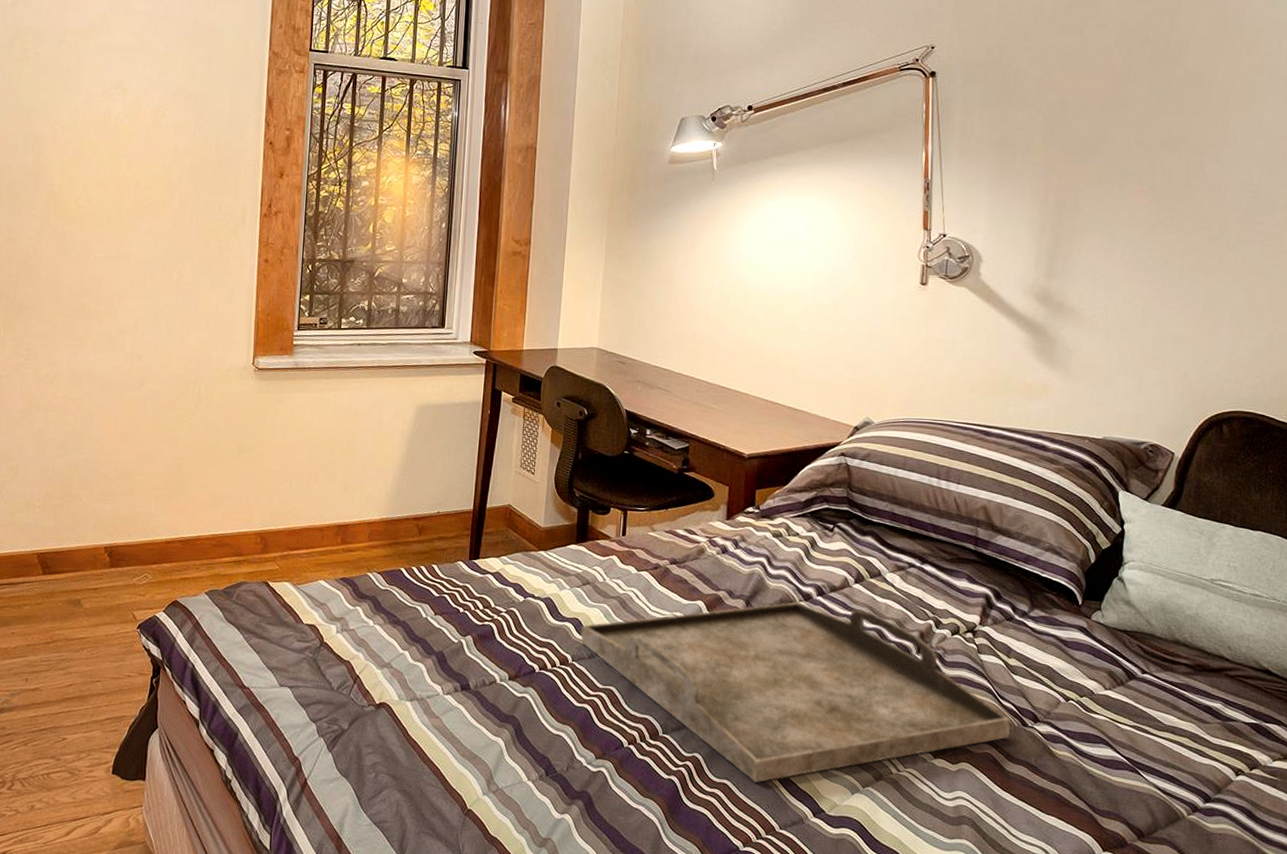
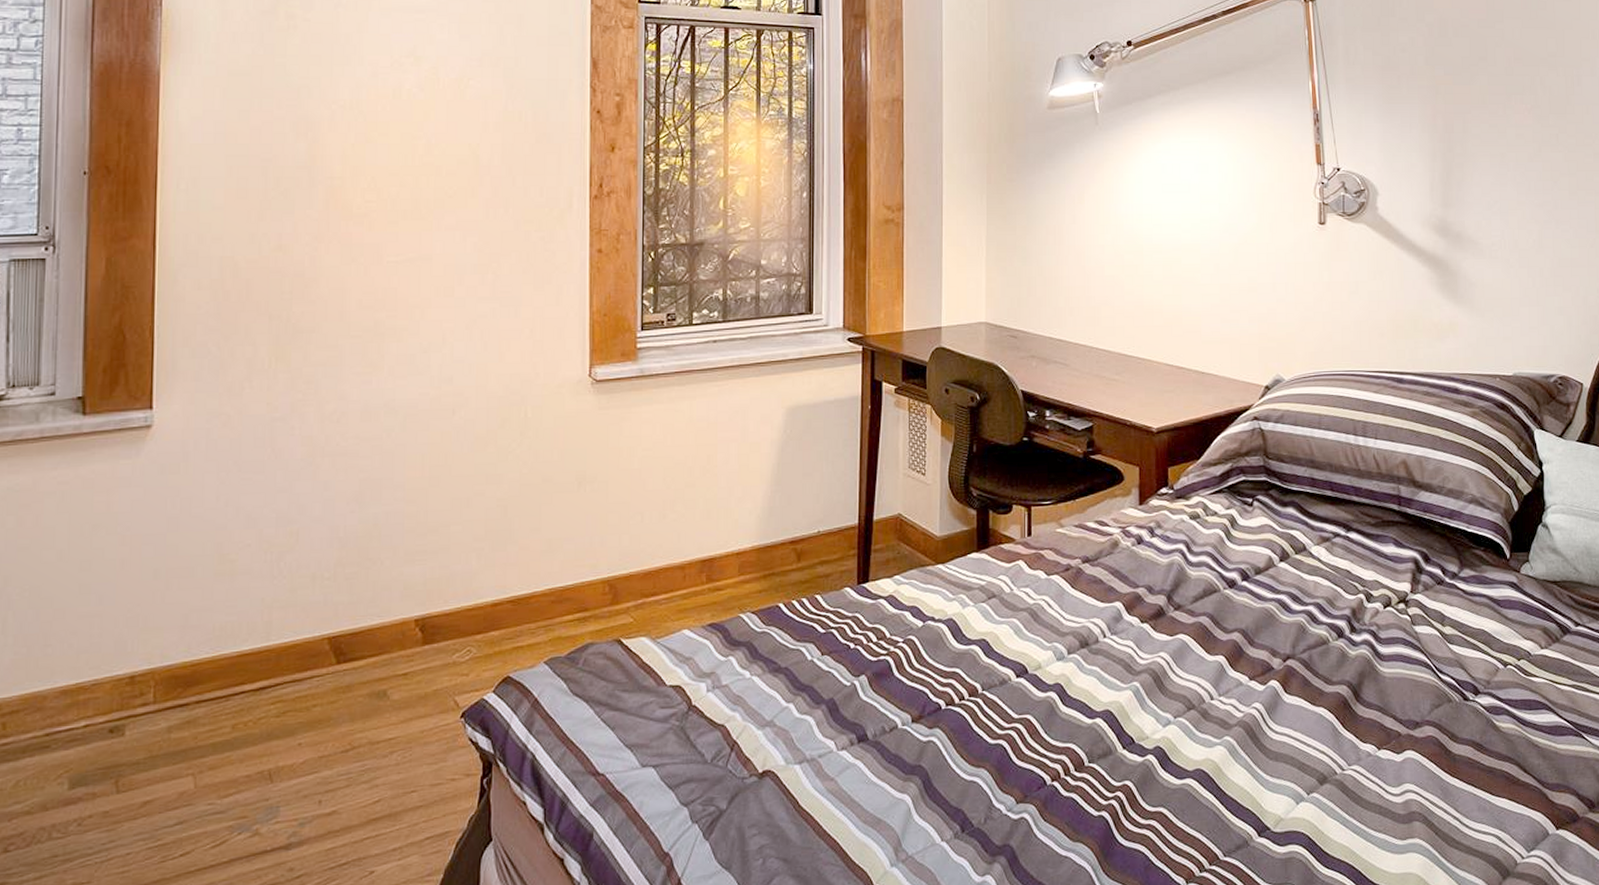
serving tray: present [580,601,1011,782] -> none [990,589,1452,806]

